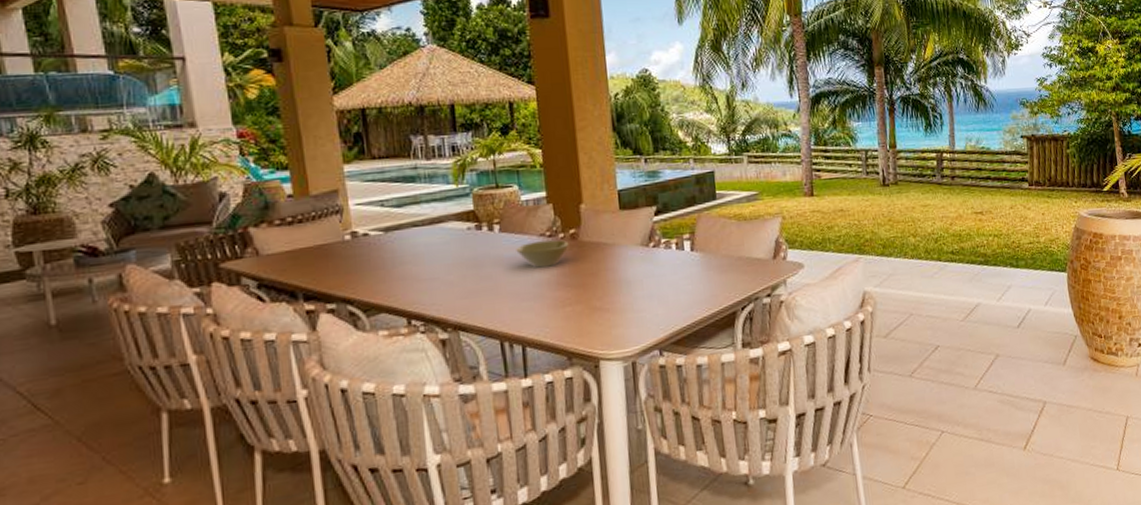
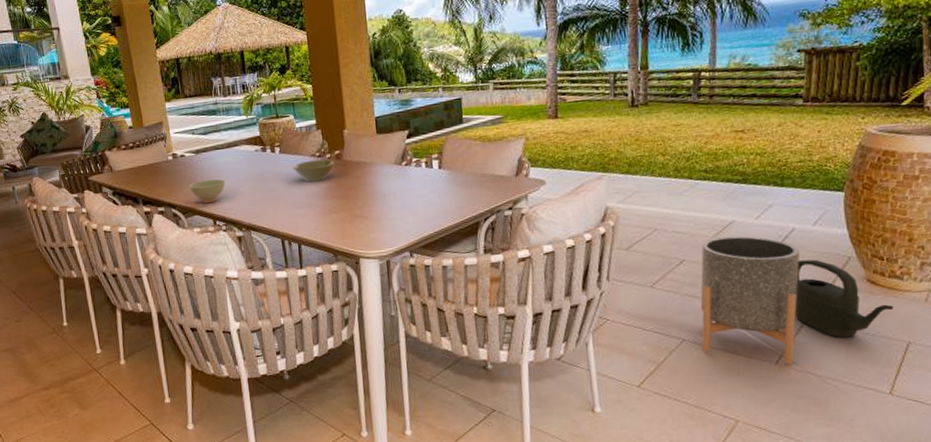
bowl: none [373,265,426,298] -> present [189,179,226,204]
planter: none [953,318,1039,449] -> present [700,236,800,364]
watering can: none [1035,339,1113,417] -> present [795,259,894,338]

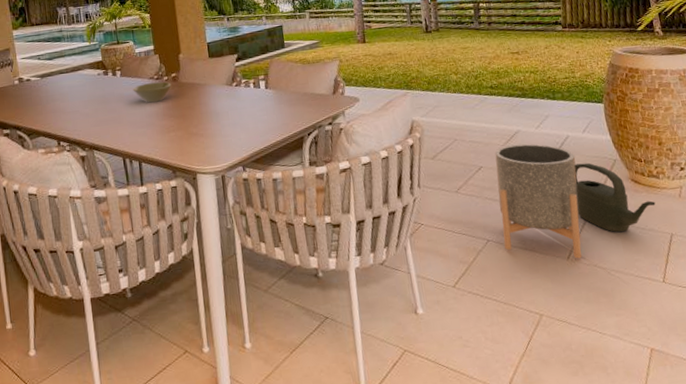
bowl: present [189,179,226,204] -> none [34,101,70,125]

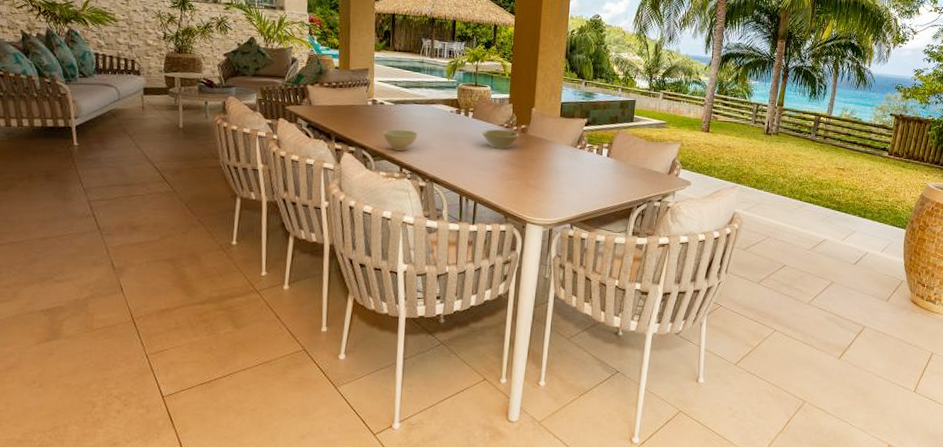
bowl: none [34,101,70,125] -> present [383,129,418,152]
planter: present [495,144,582,259] -> none [788,250,869,360]
watering can: present [574,162,656,233] -> none [859,278,926,344]

